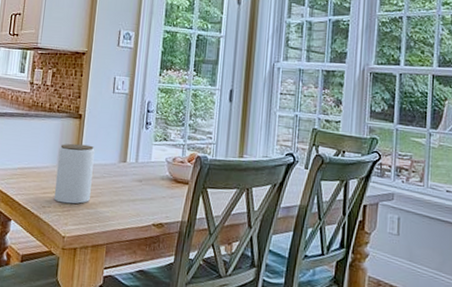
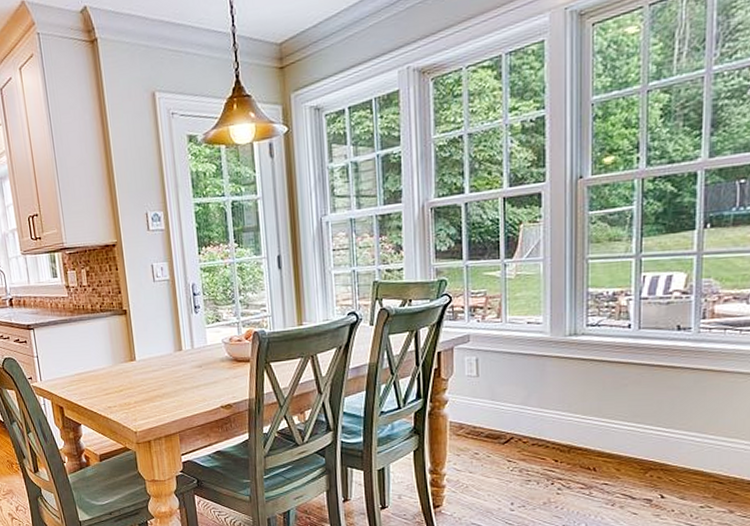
jar: present [53,143,95,204] -> none [111,339,153,401]

